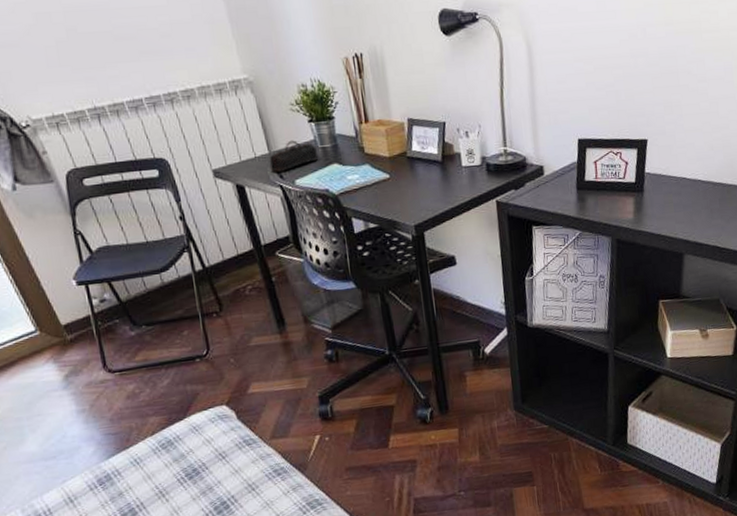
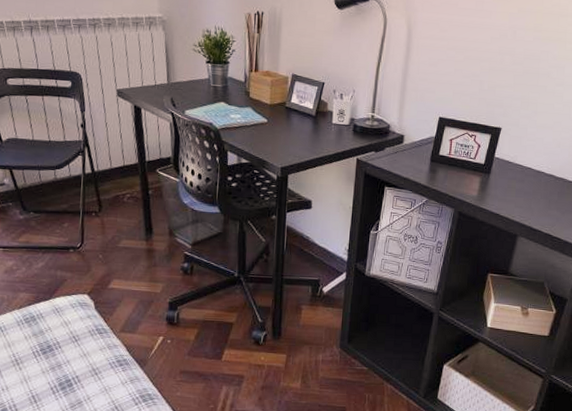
pencil case: present [269,140,319,172] -> none [166,75,210,101]

